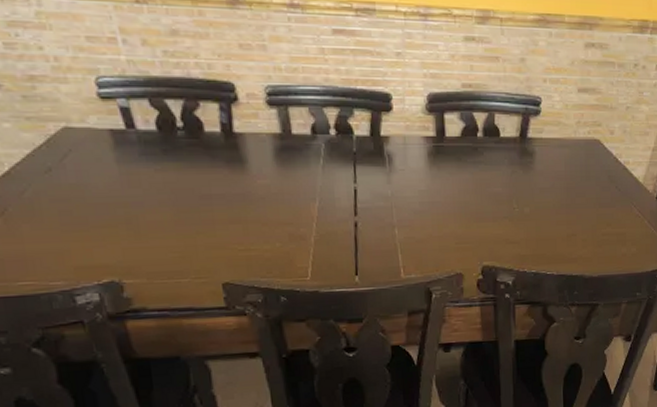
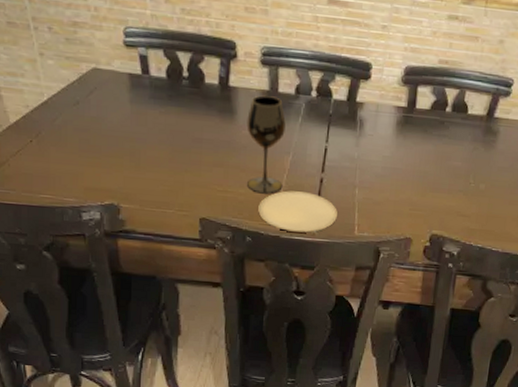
wineglass: none [260,139,313,247] -> present [247,95,286,194]
plate: none [289,239,379,284] -> present [258,191,337,233]

